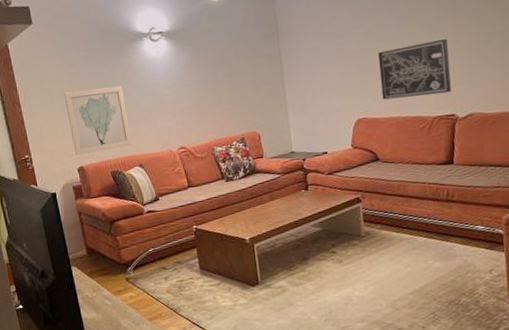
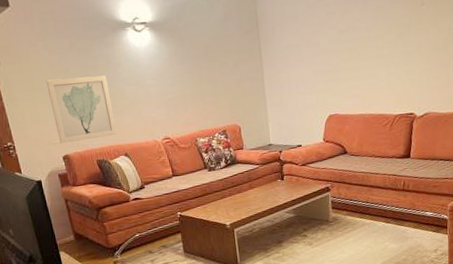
wall art: present [378,38,452,100] -> none [349,42,412,98]

